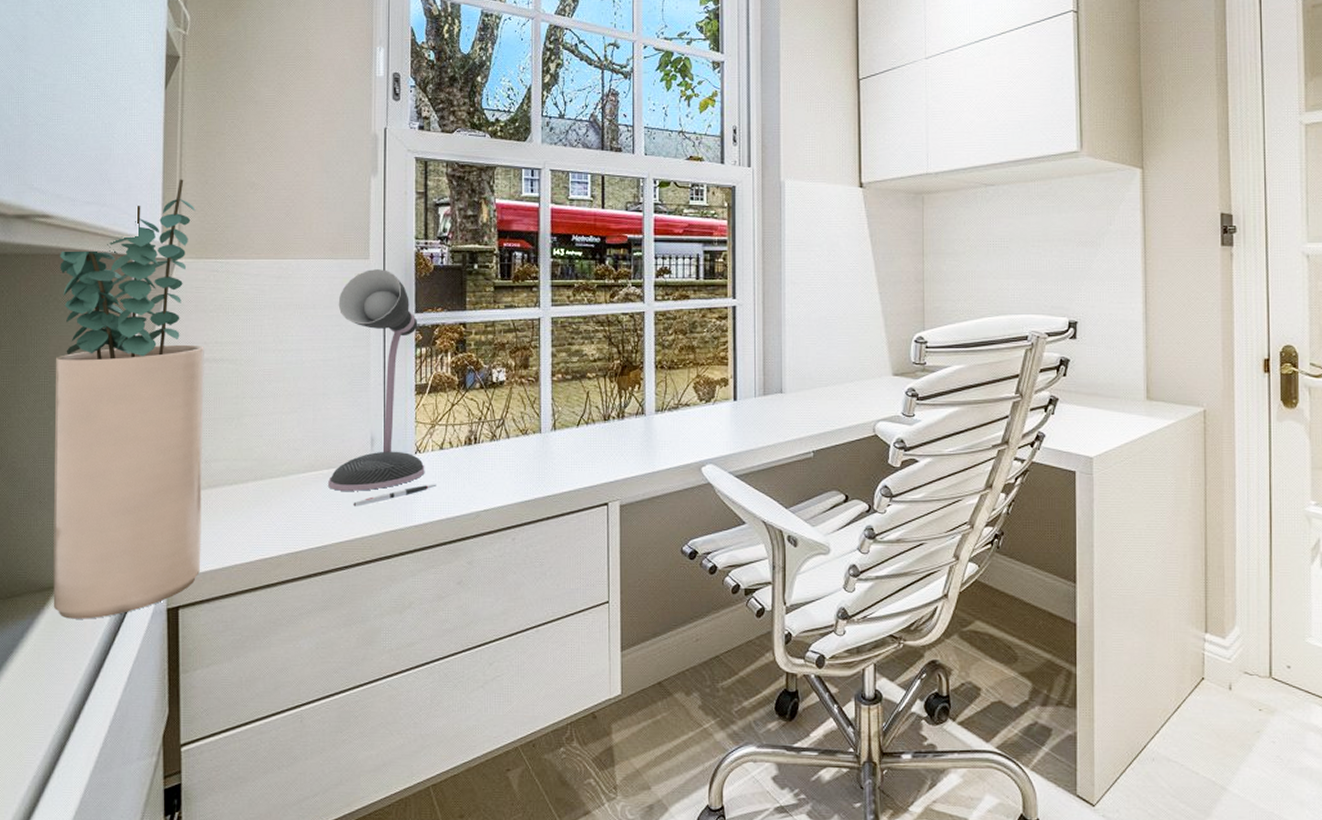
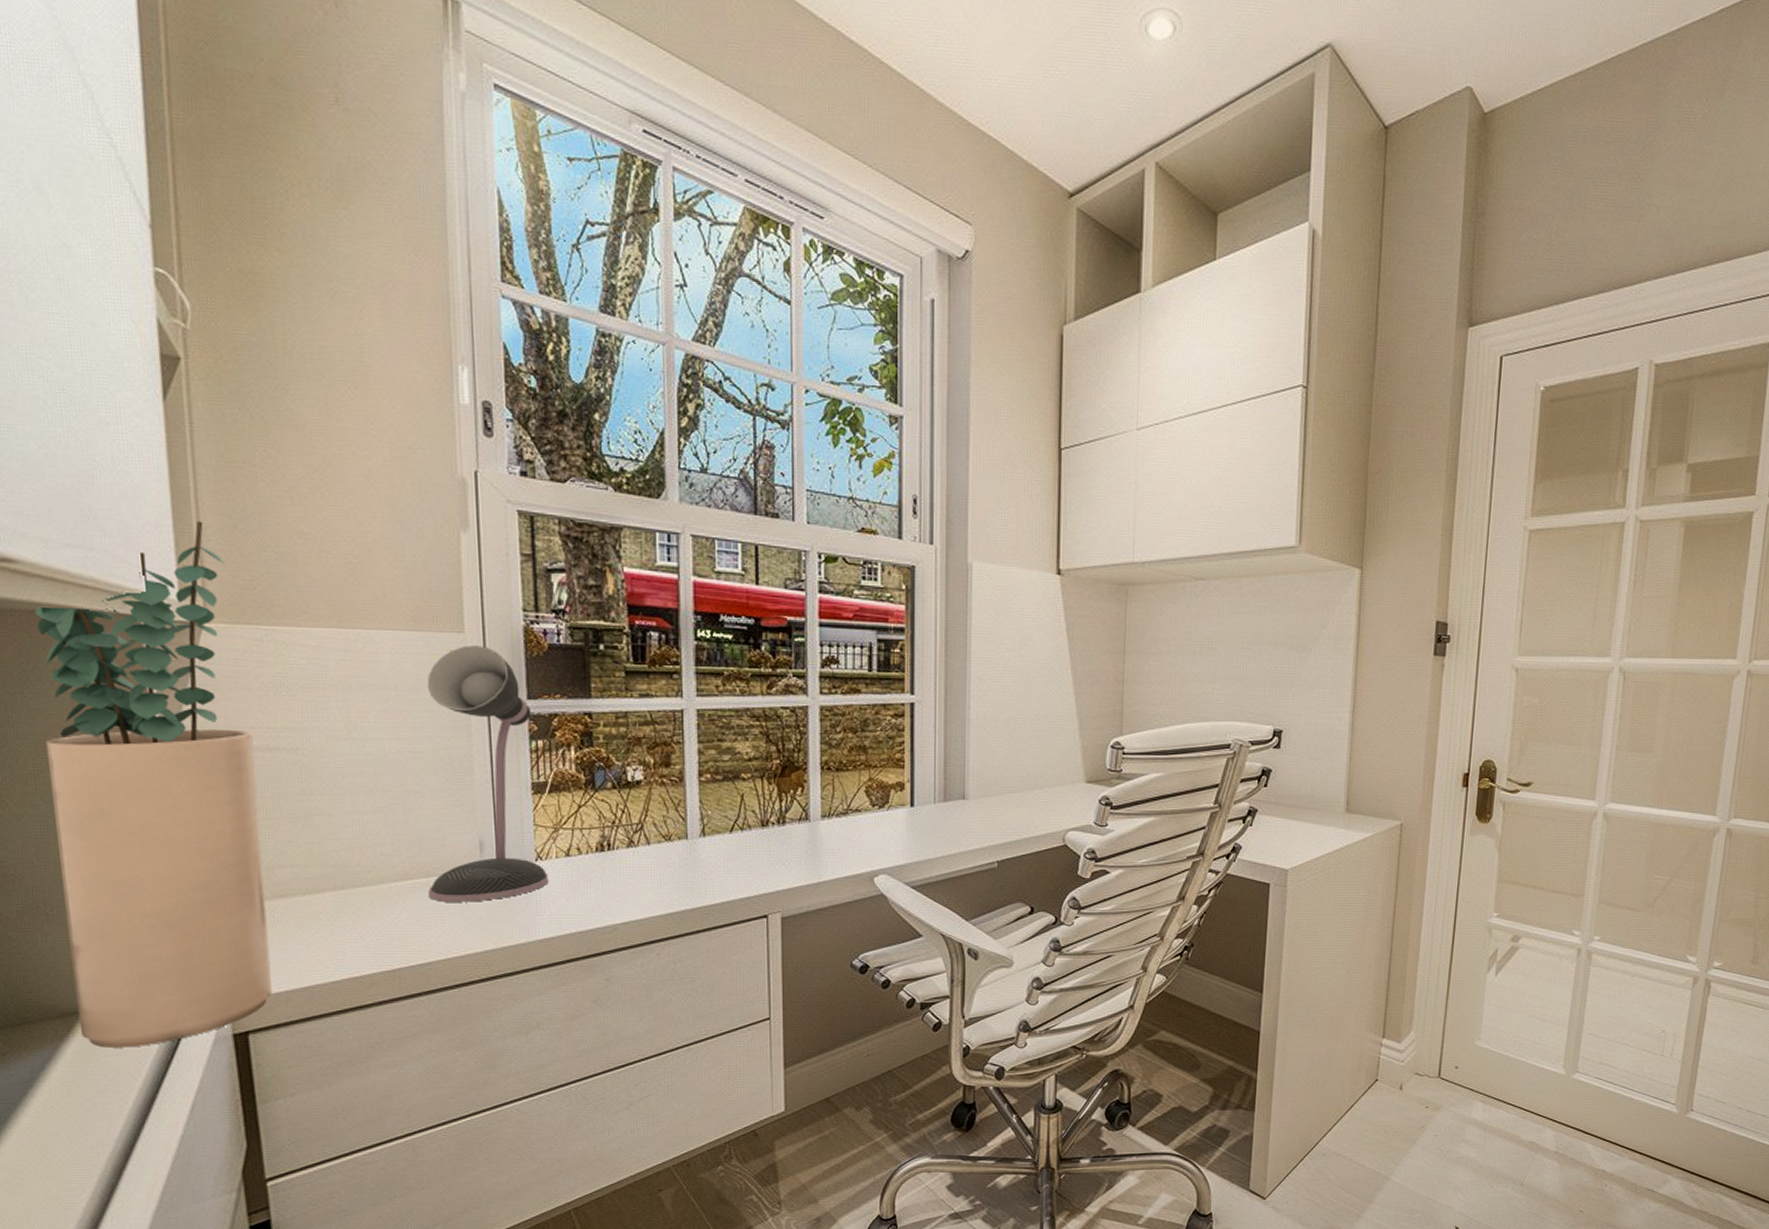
pen: present [353,484,436,507] -> none [461,894,564,919]

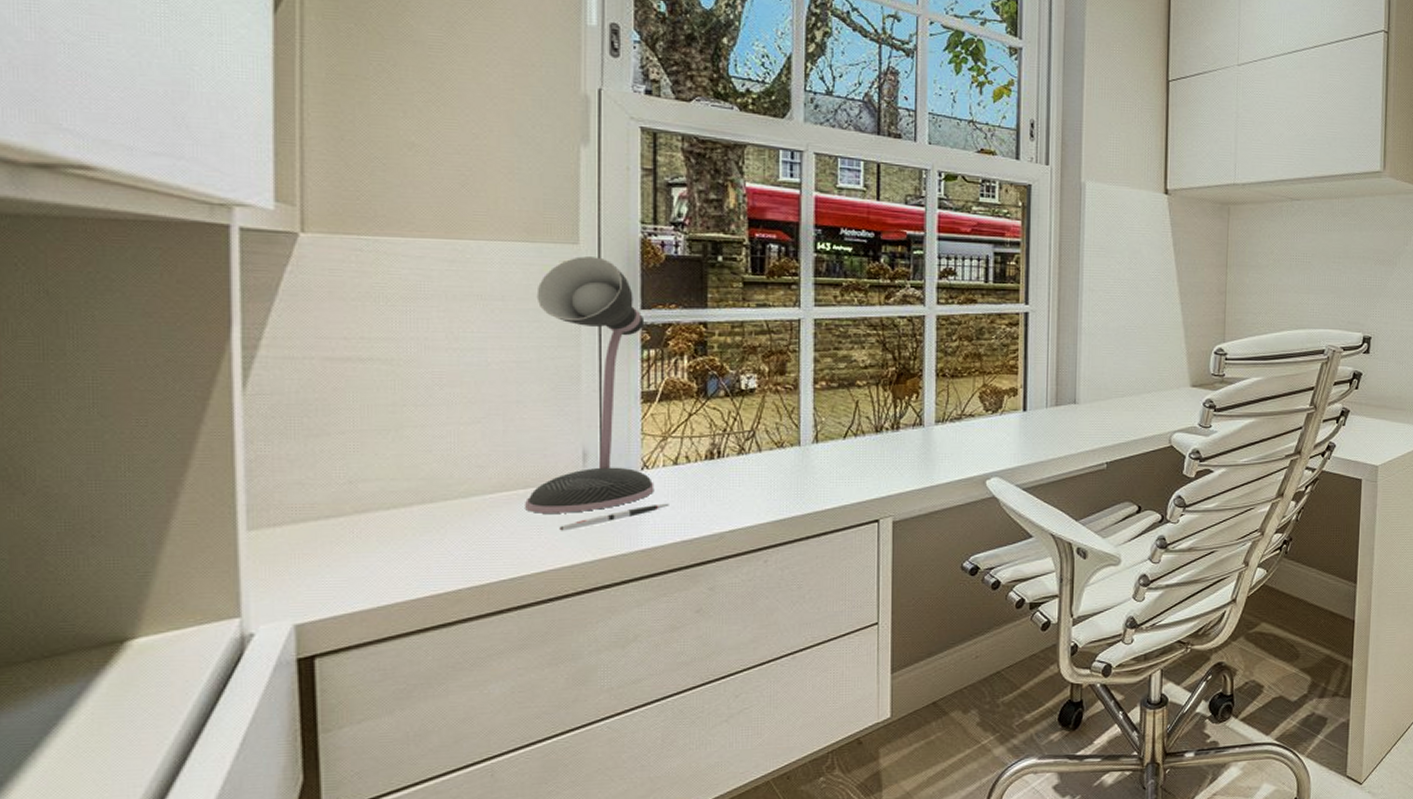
vase: present [35,521,273,1048] -> none [109,131,346,679]
pen: none [461,894,564,919] -> present [559,503,669,531]

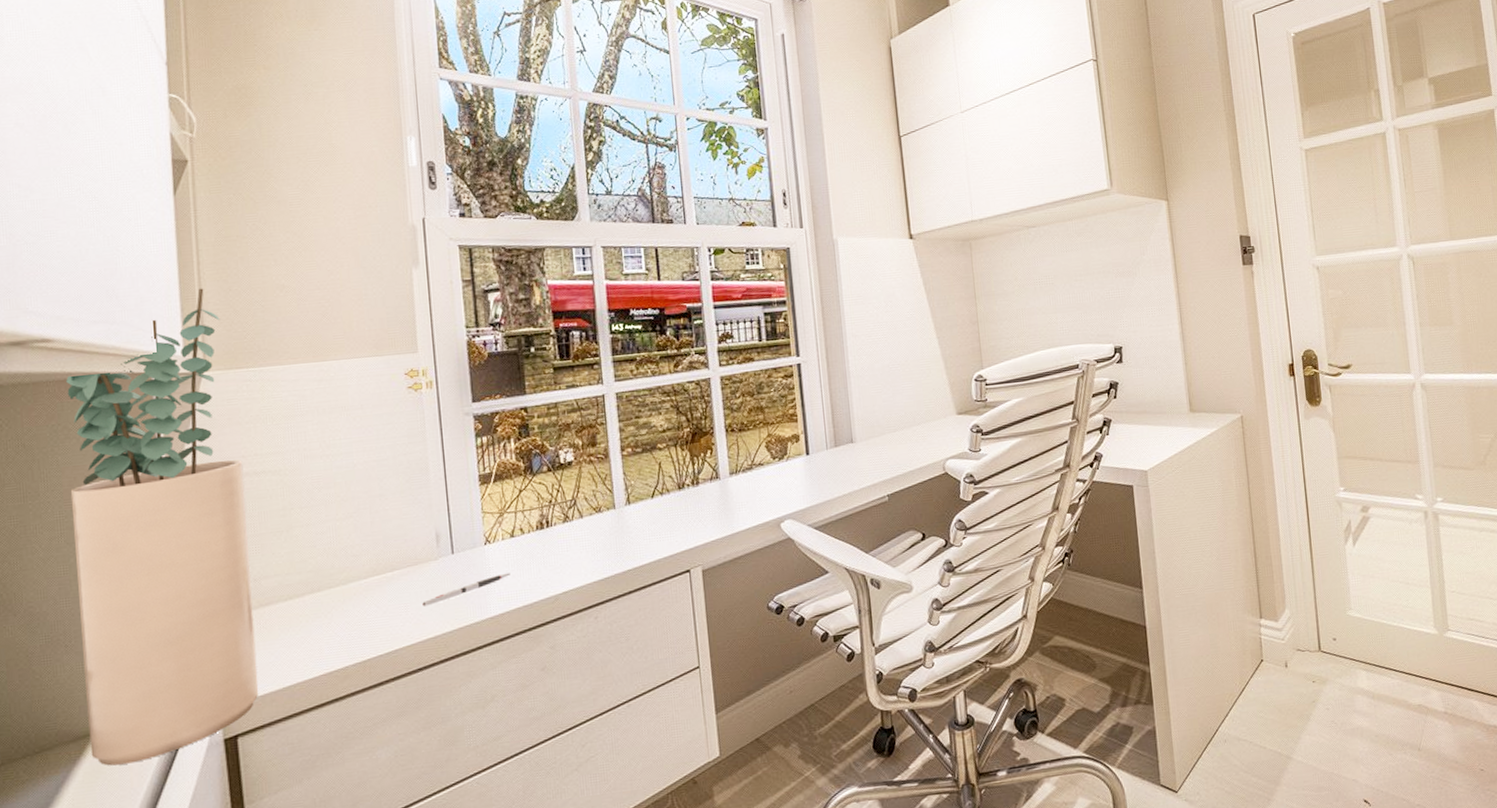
vase: none [109,131,346,679] -> present [66,288,259,766]
desk lamp: present [525,256,654,513] -> none [387,361,497,593]

